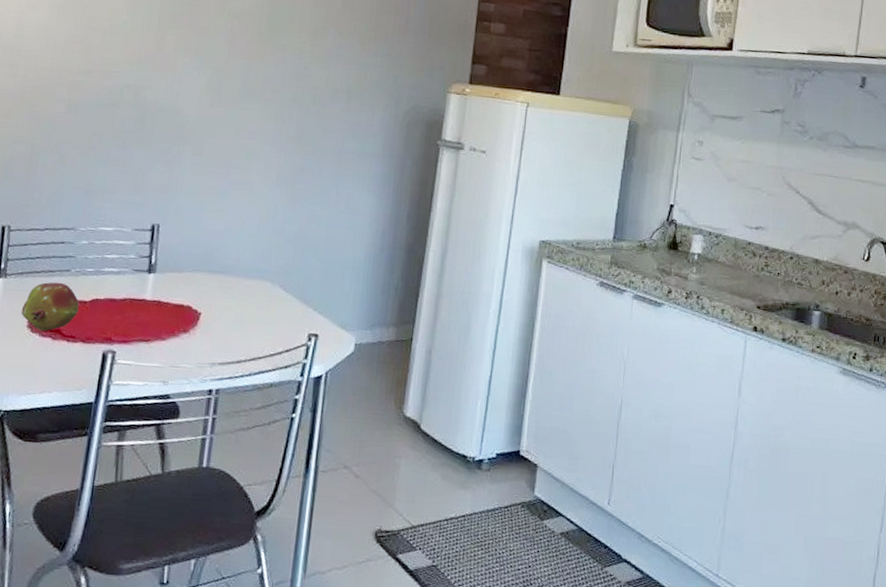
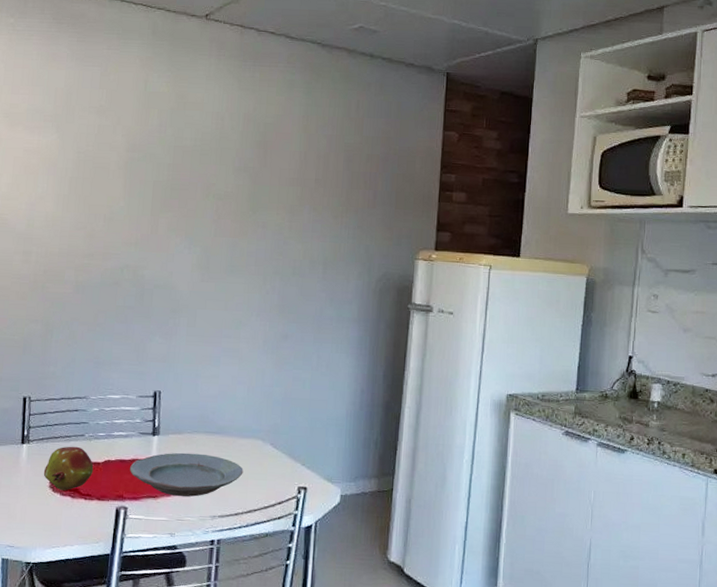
plate: none [120,292,249,342] -> present [130,452,243,497]

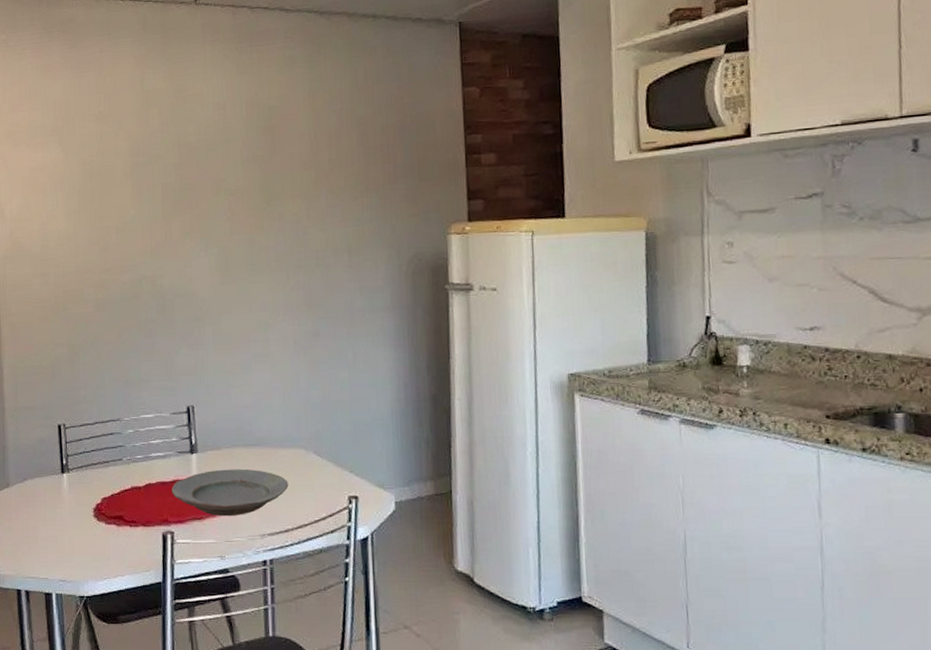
fruit: present [43,446,94,491] -> none [86,471,135,520]

